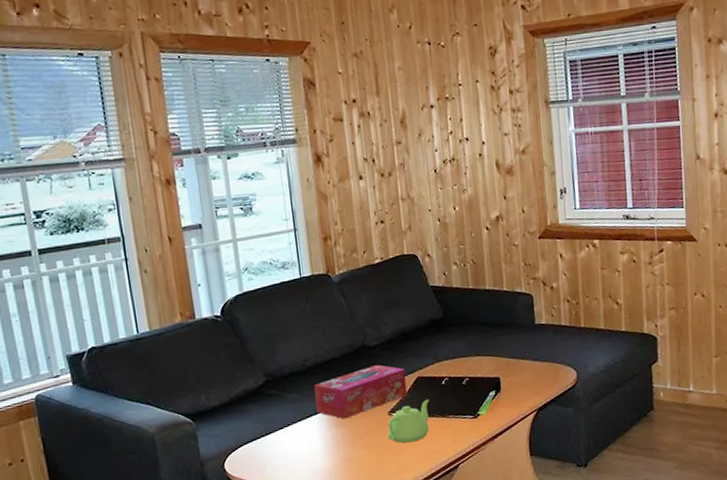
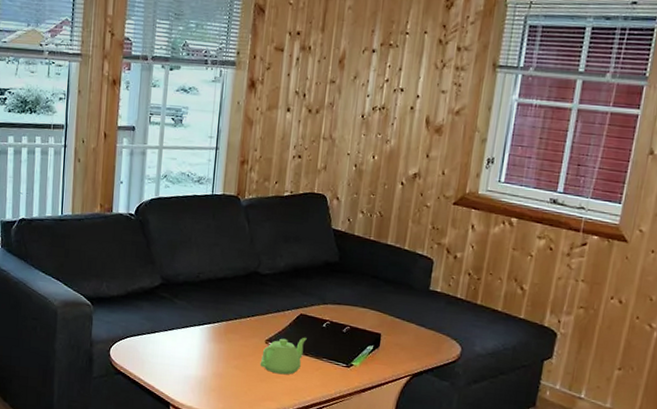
tissue box: present [314,365,408,419] -> none [201,292,290,337]

